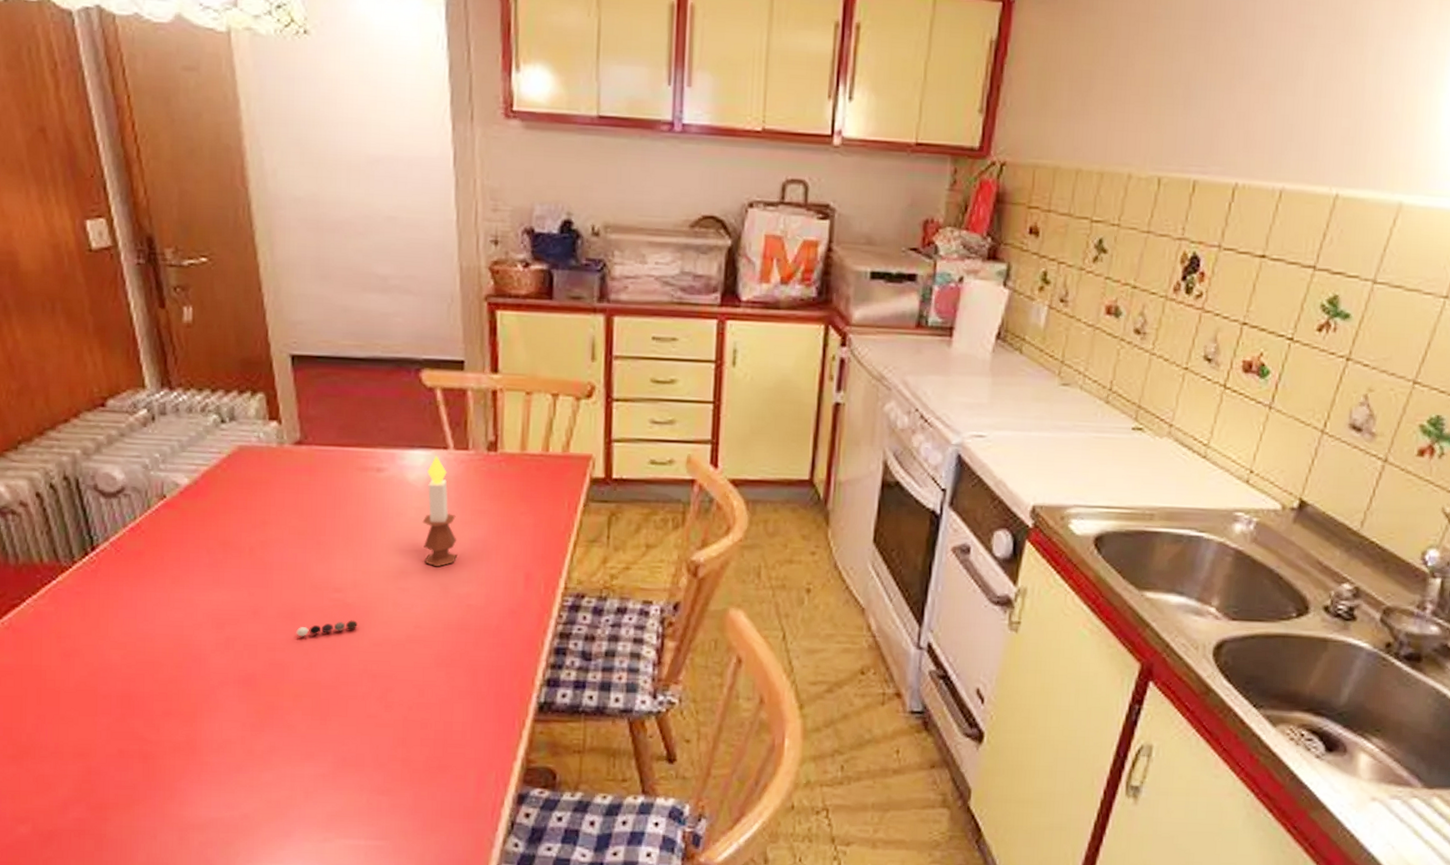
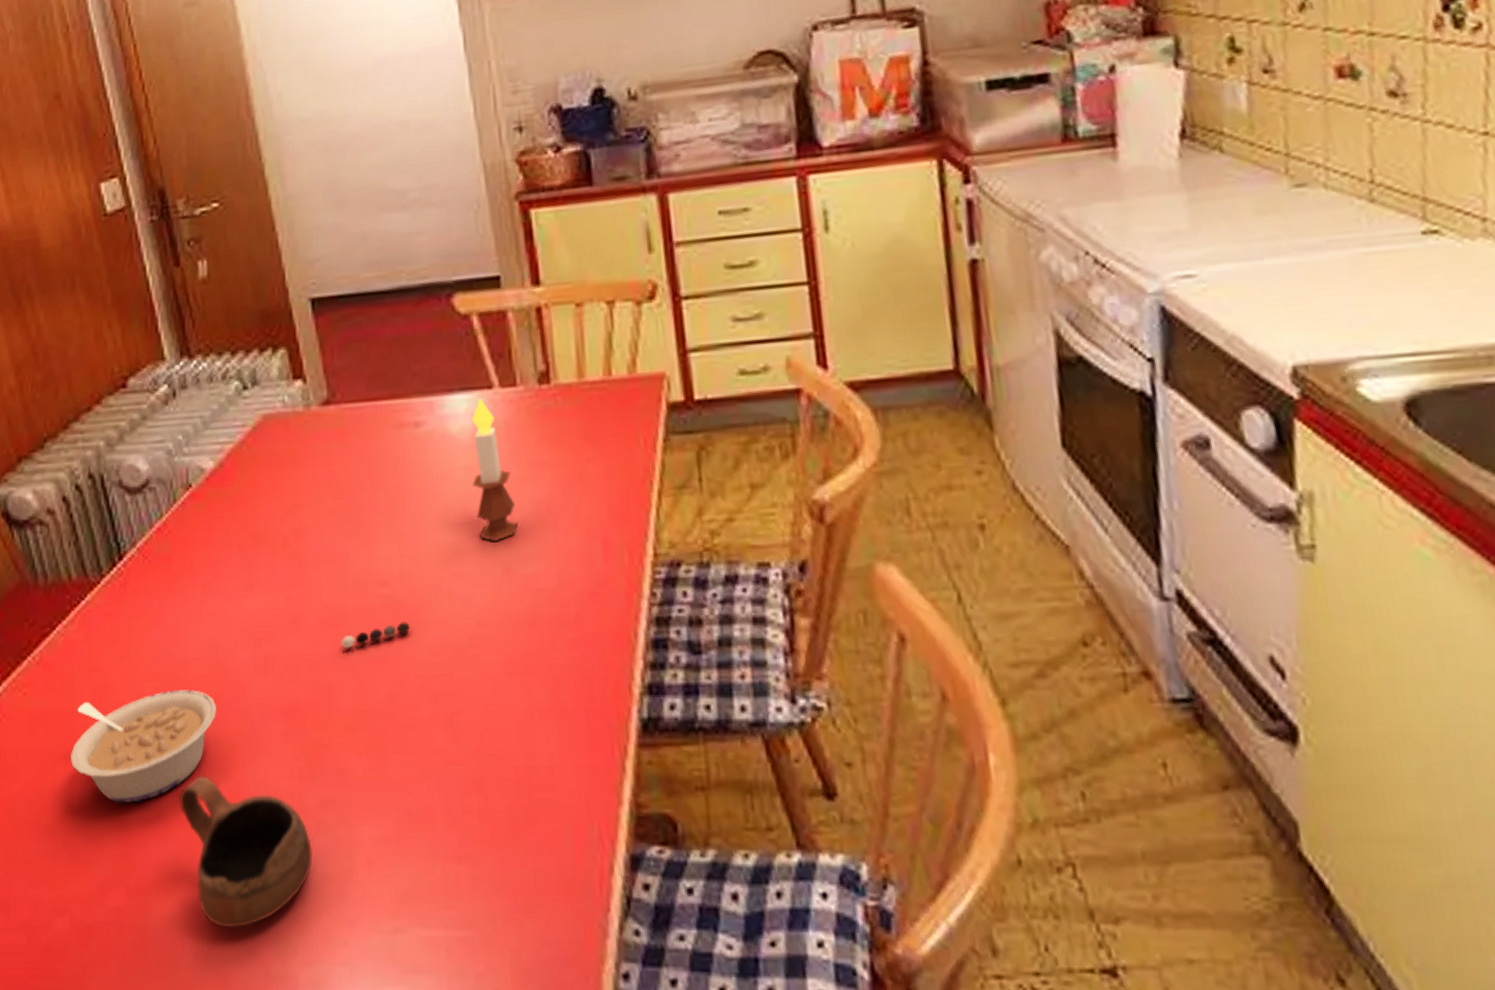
legume: none [36,657,180,742] -> present [70,690,217,803]
cup: none [140,724,258,836] -> present [179,776,313,929]

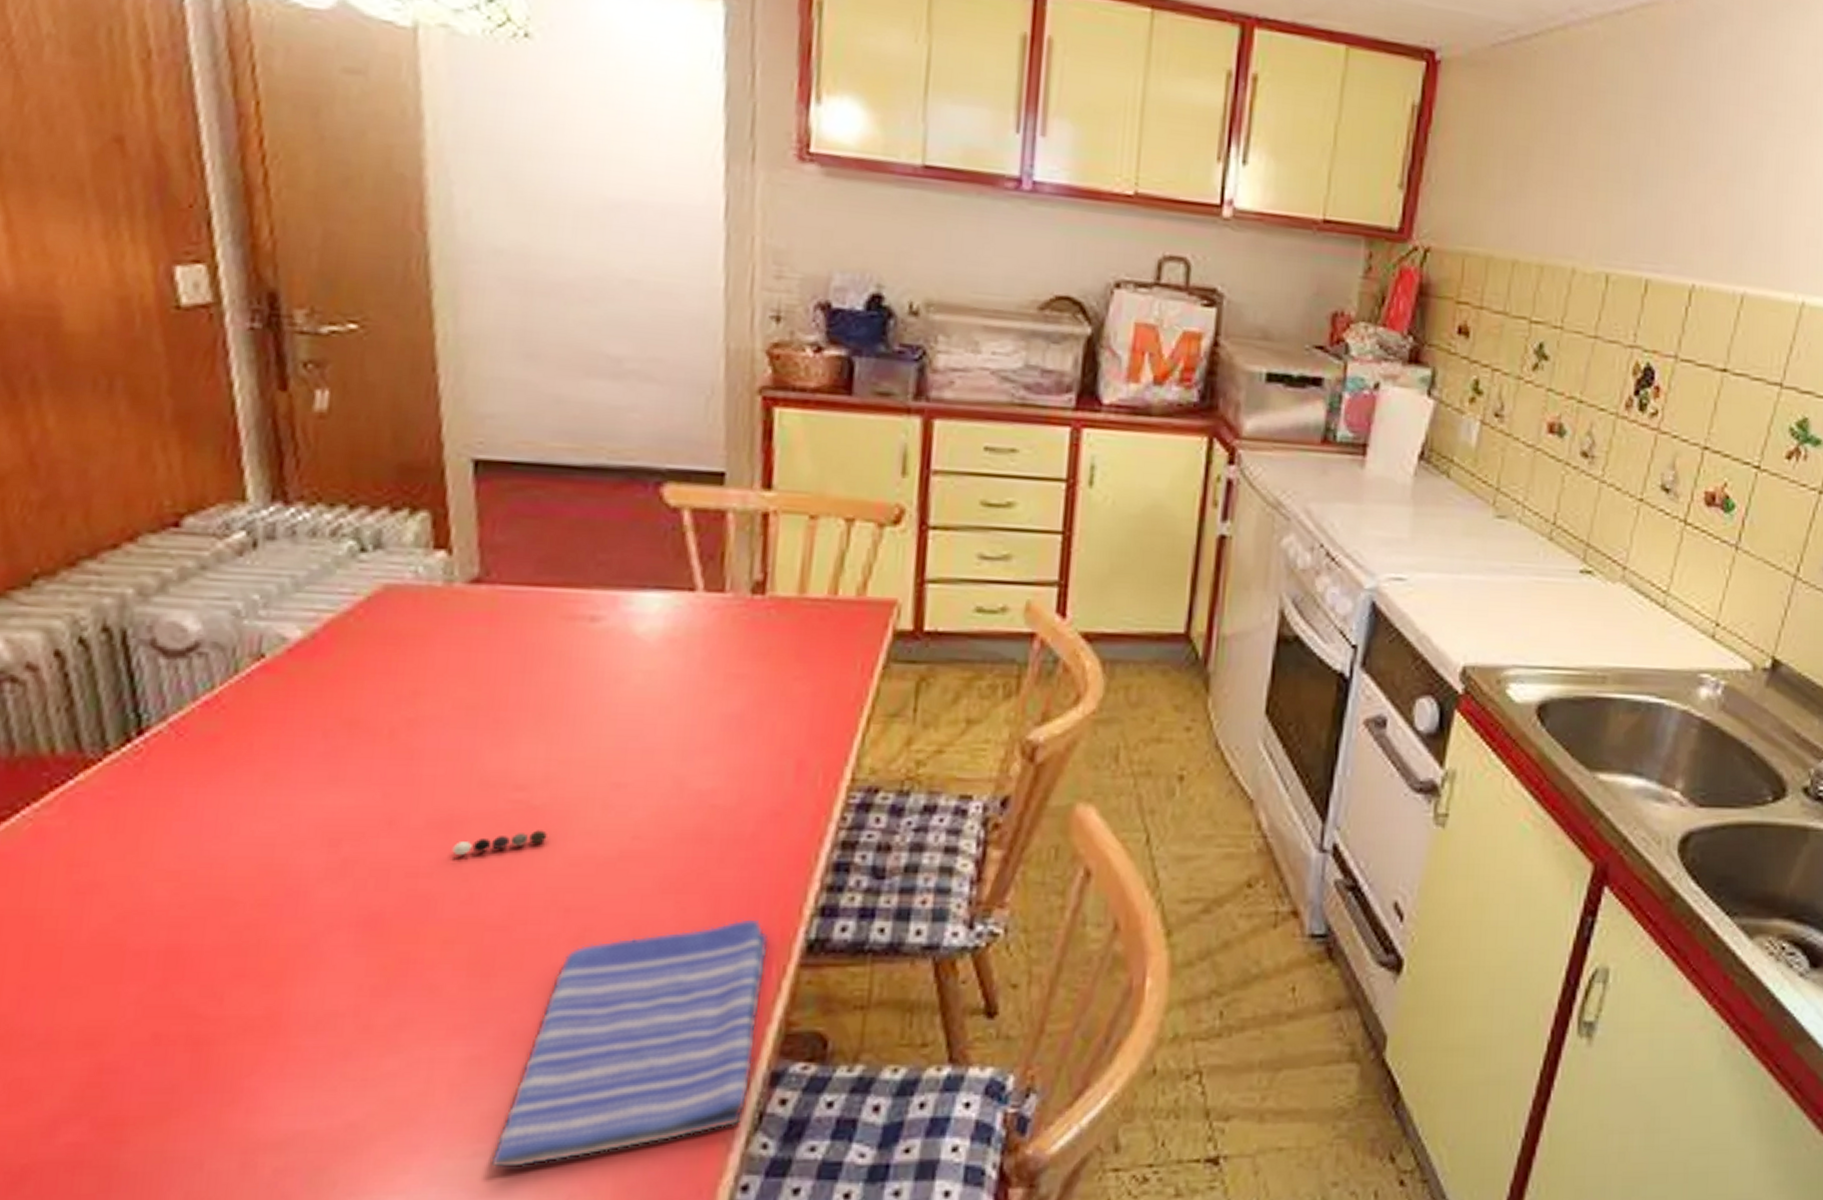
legume: present [70,690,217,803] -> none [21,893,264,1023]
cup: present [179,776,313,929] -> none [190,991,376,1162]
dish towel: none [409,699,614,944] -> present [491,919,769,1167]
candle: present [472,397,518,541] -> none [652,599,702,752]

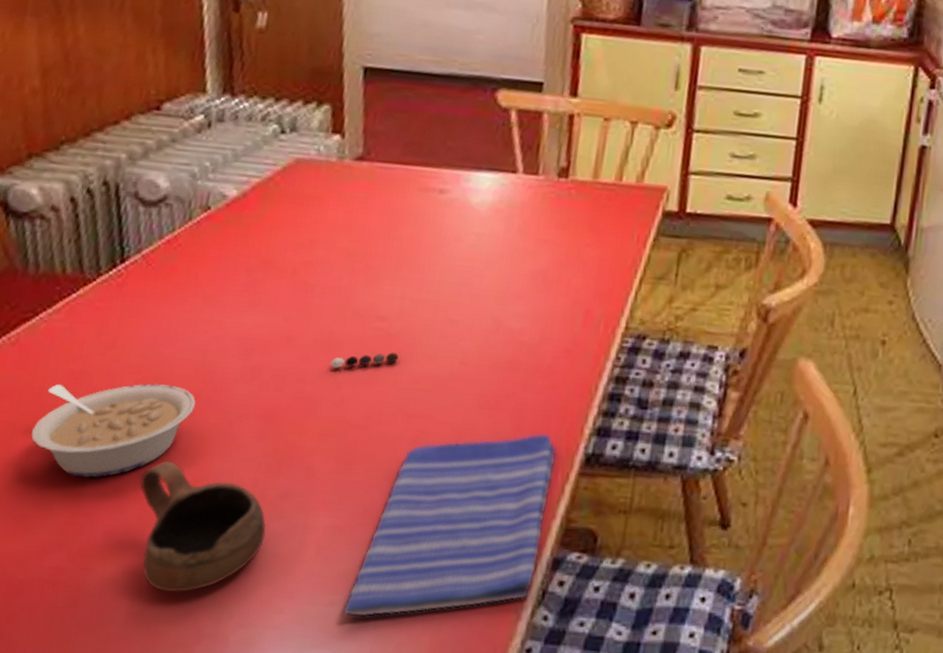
legume: none [21,893,264,1023] -> present [31,383,196,478]
cup: none [190,991,376,1162] -> present [140,460,266,593]

